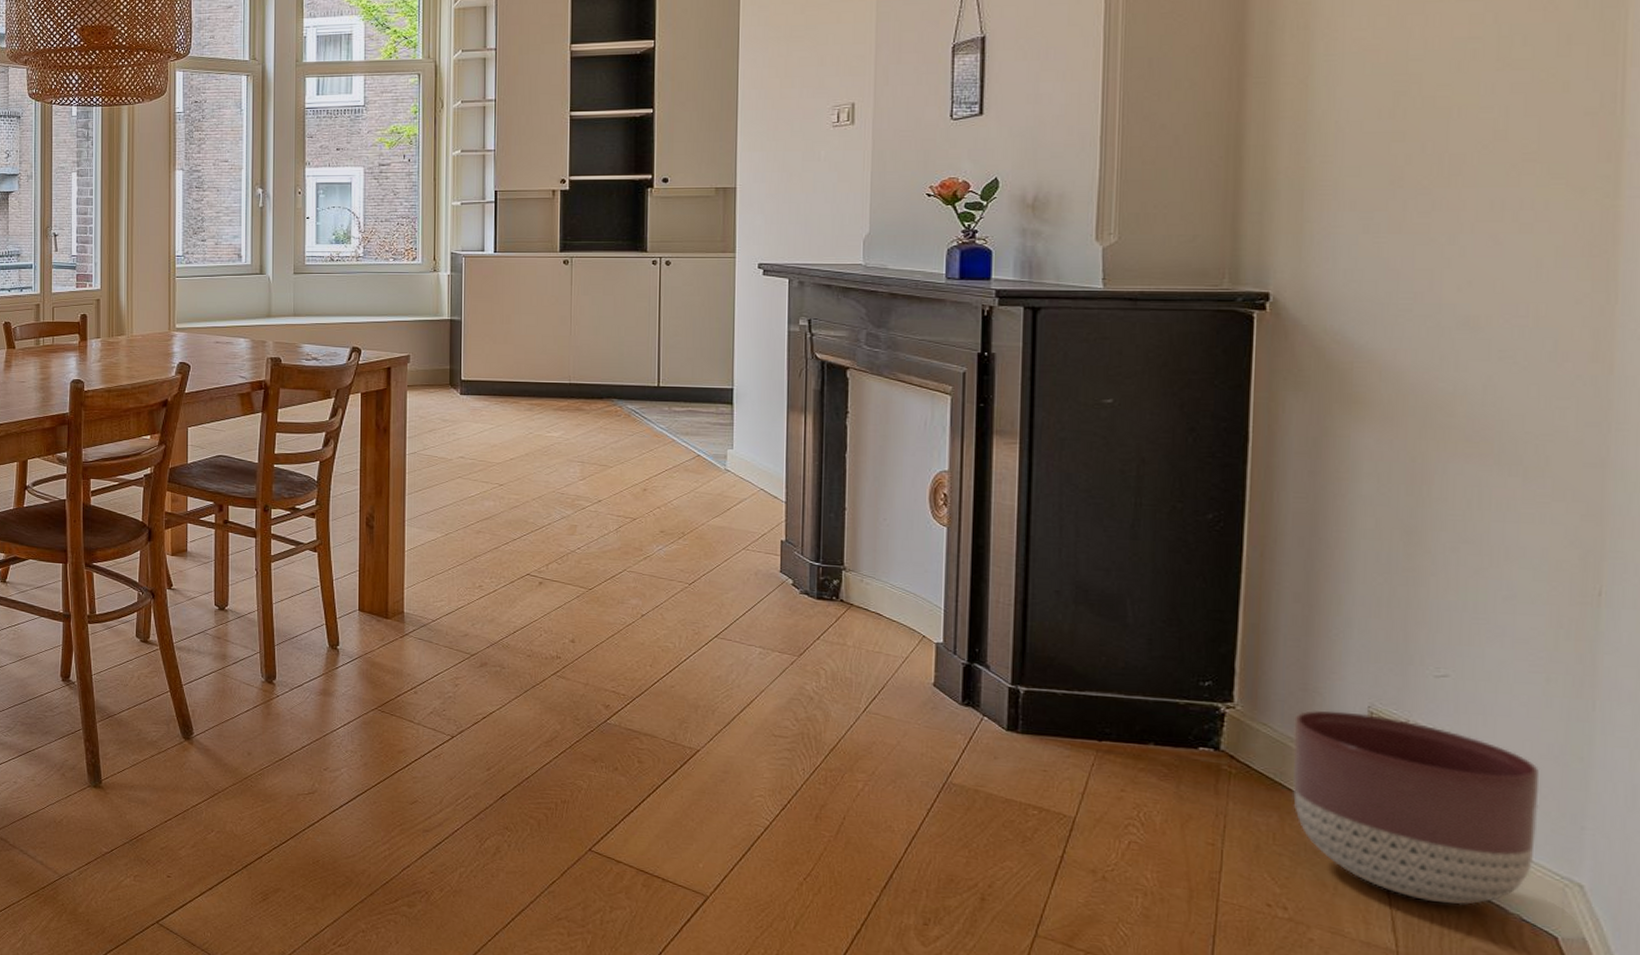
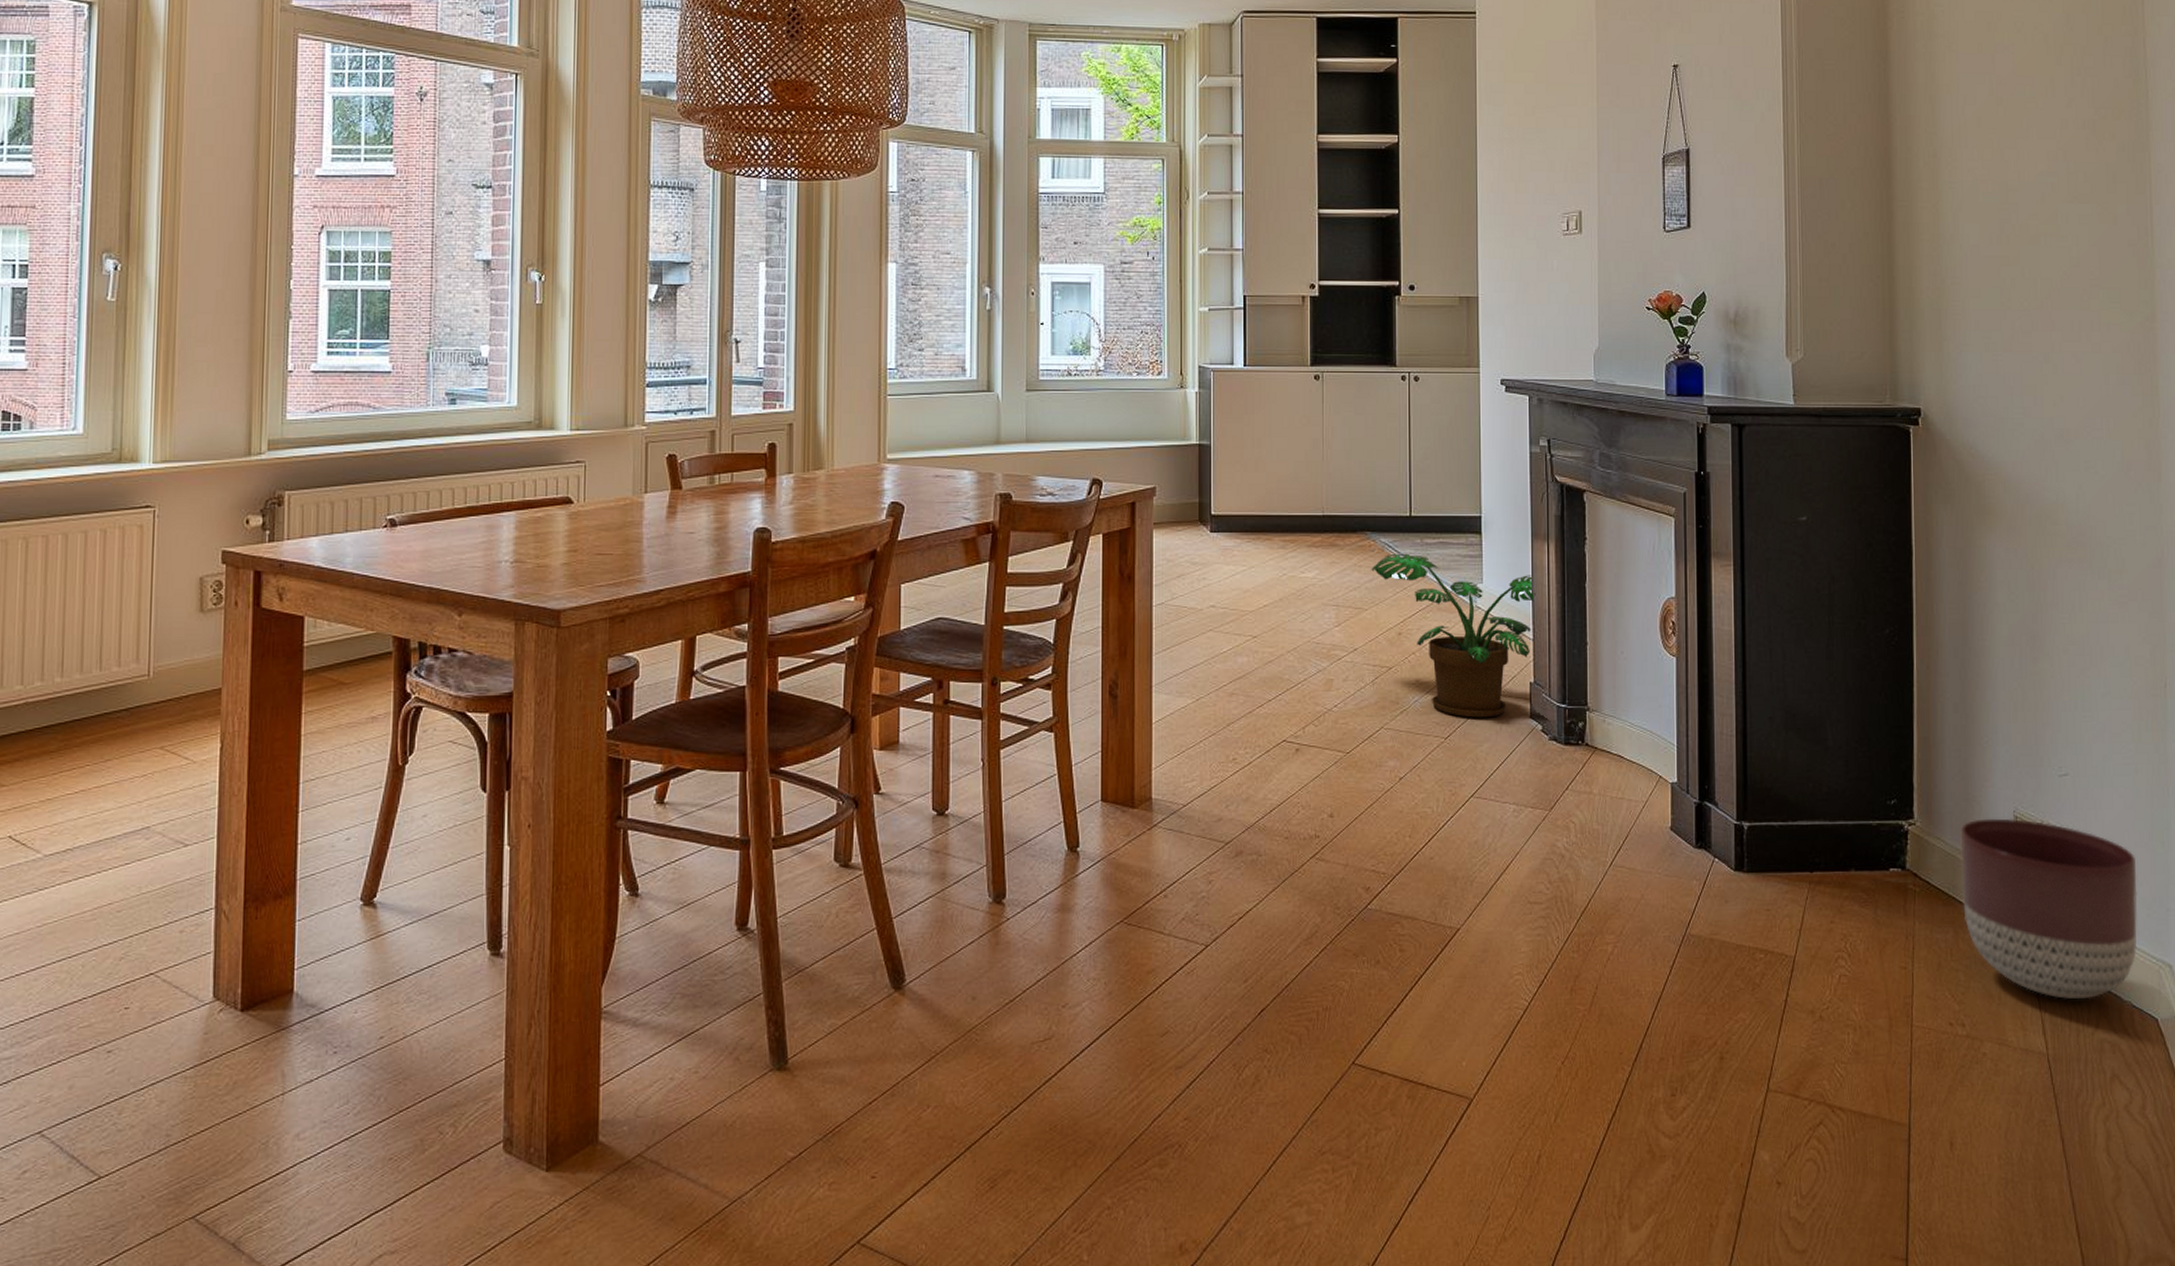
potted plant: none [617,419,790,569] -> present [1371,553,1536,718]

